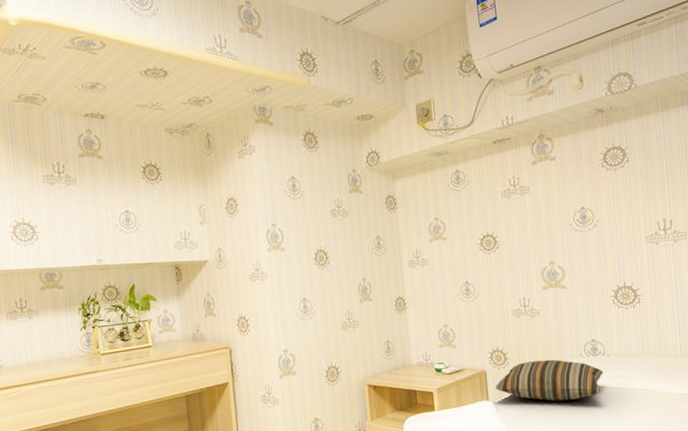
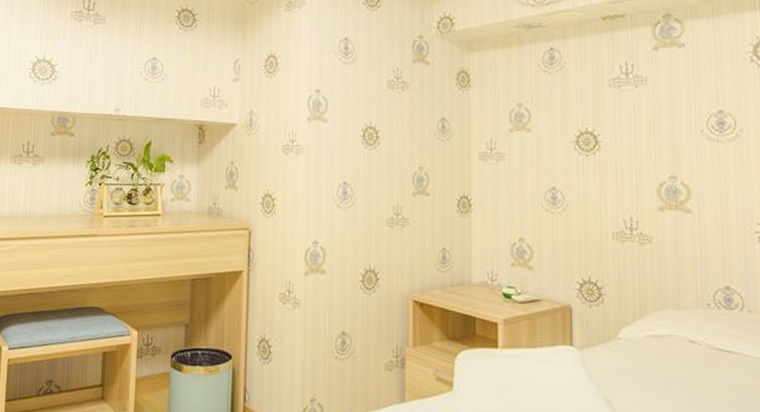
pillow: present [495,359,603,402] -> none [584,302,740,365]

